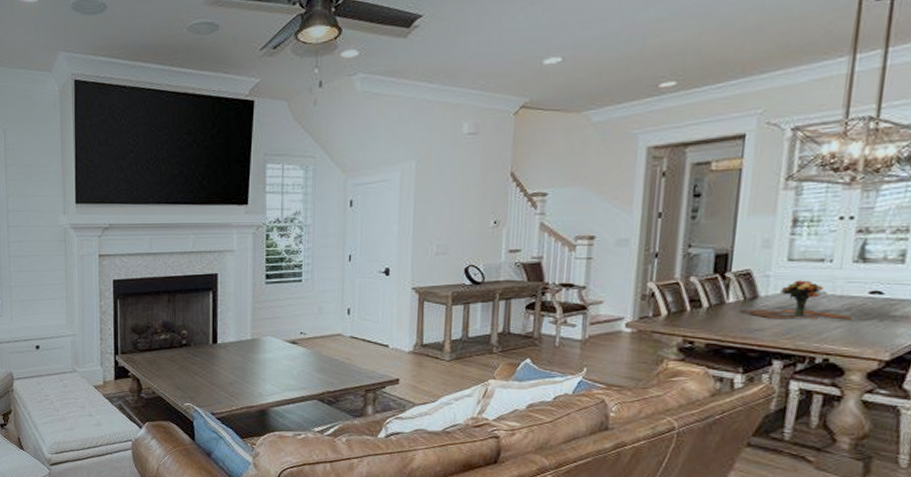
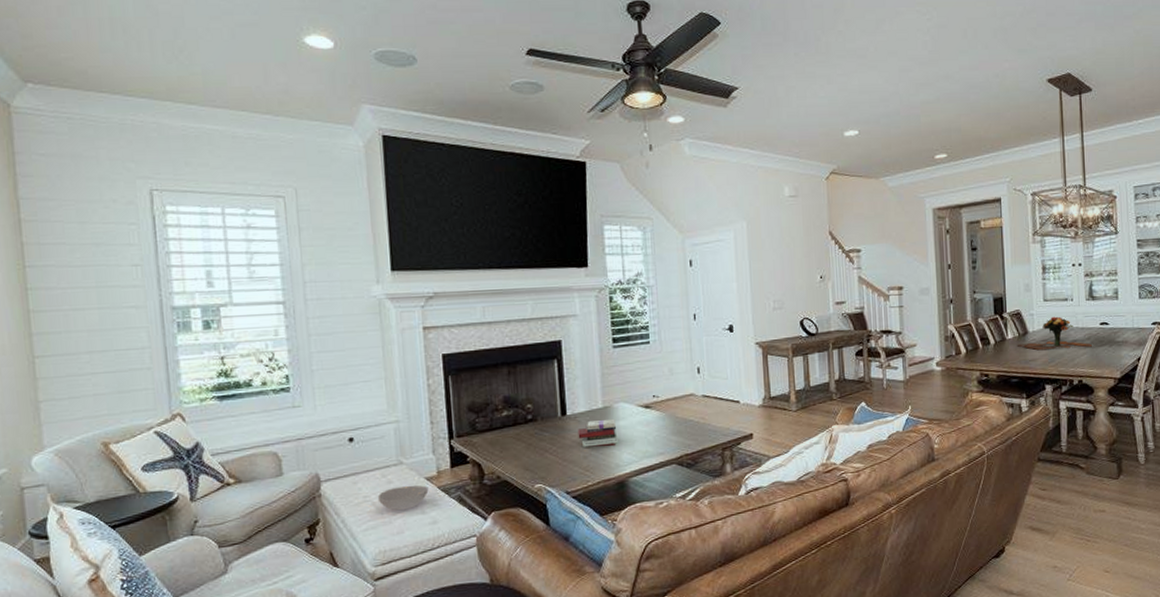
bowl: none [55,390,96,411] -> present [377,485,429,511]
books: none [226,350,263,376] -> present [577,418,618,447]

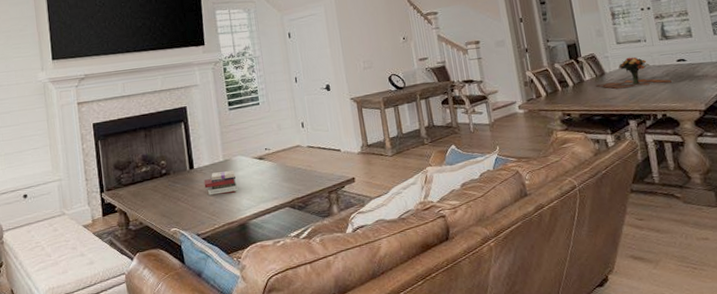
bowl: present [377,485,429,511] -> none [46,231,86,254]

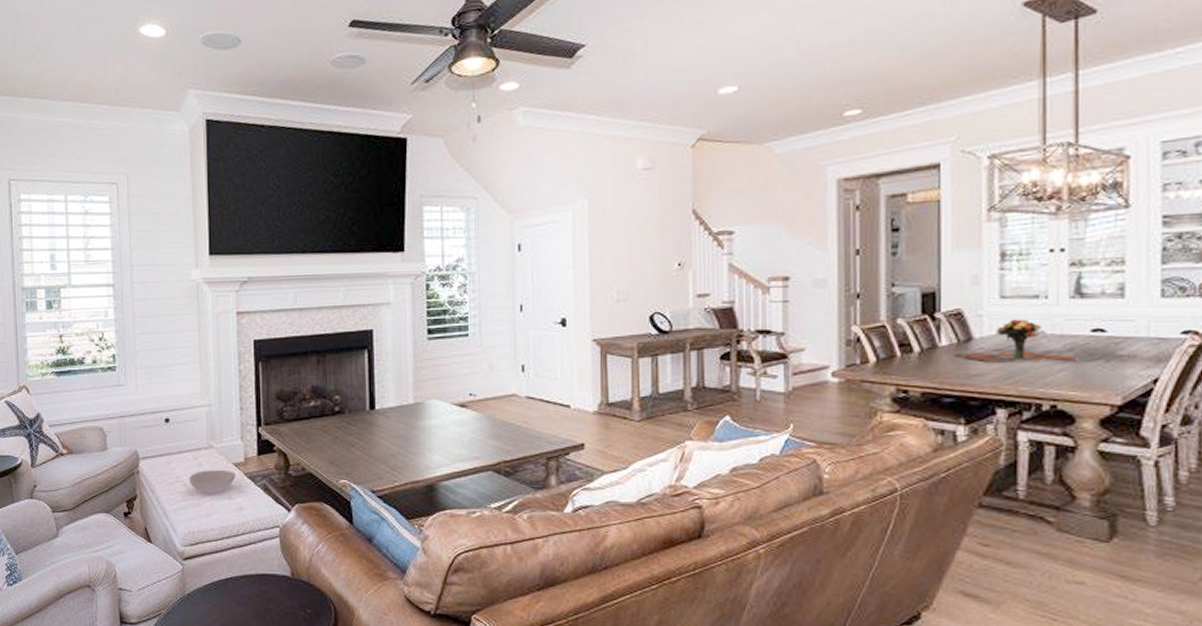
bowl: none [46,231,86,254] -> present [188,469,236,494]
books: present [203,169,238,195] -> none [386,416,429,445]

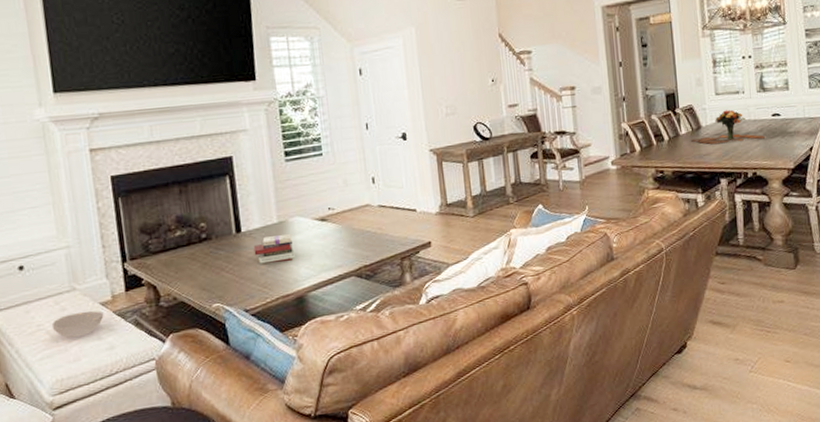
books: none [386,416,429,445] -> present [253,233,295,264]

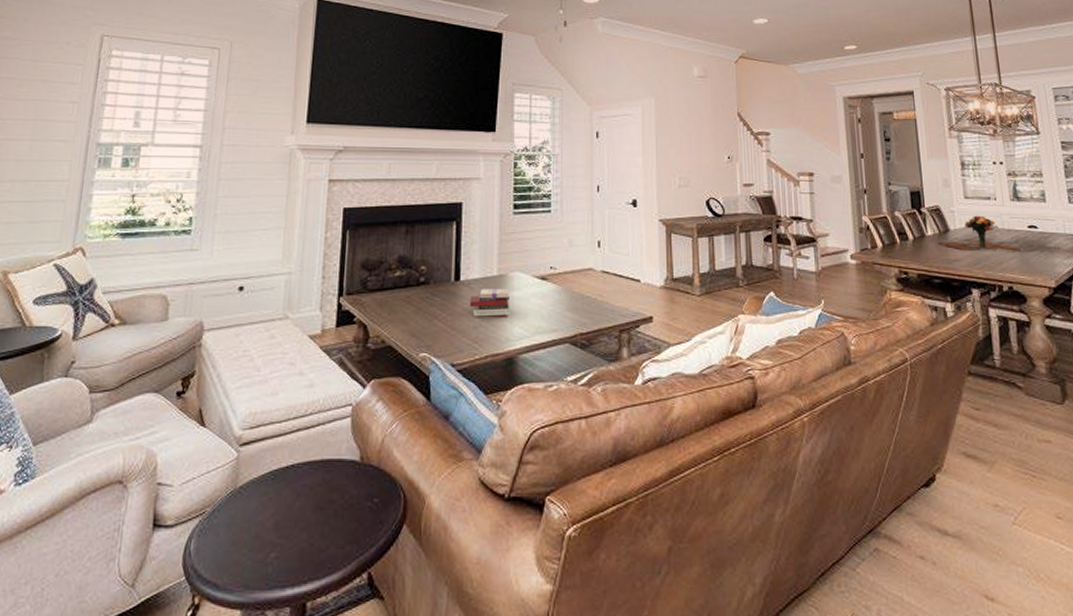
bowl: present [51,310,104,338] -> none [257,342,310,369]

